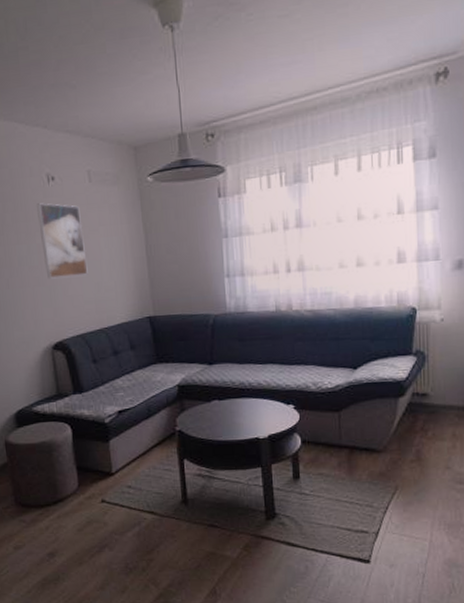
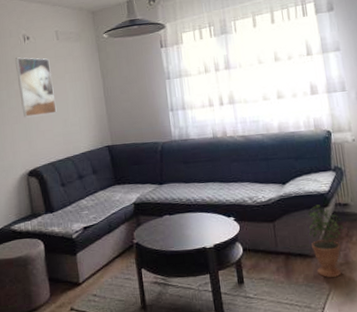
potted plant: none [379,393,419,475] -> present [307,204,343,277]

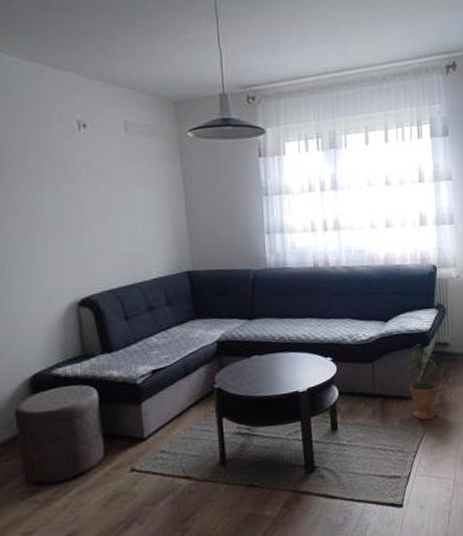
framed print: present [15,57,57,118] -> none [64,150,122,230]

